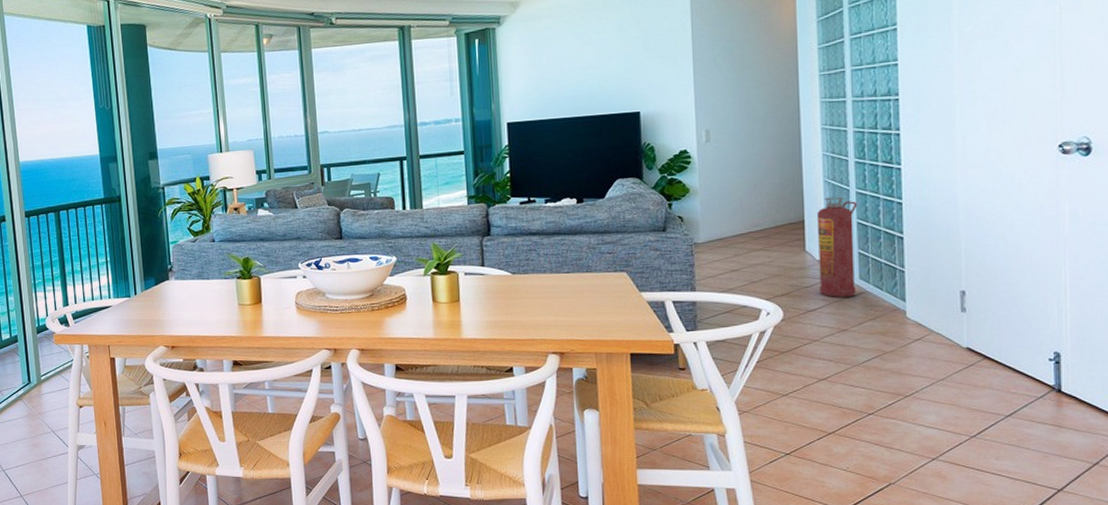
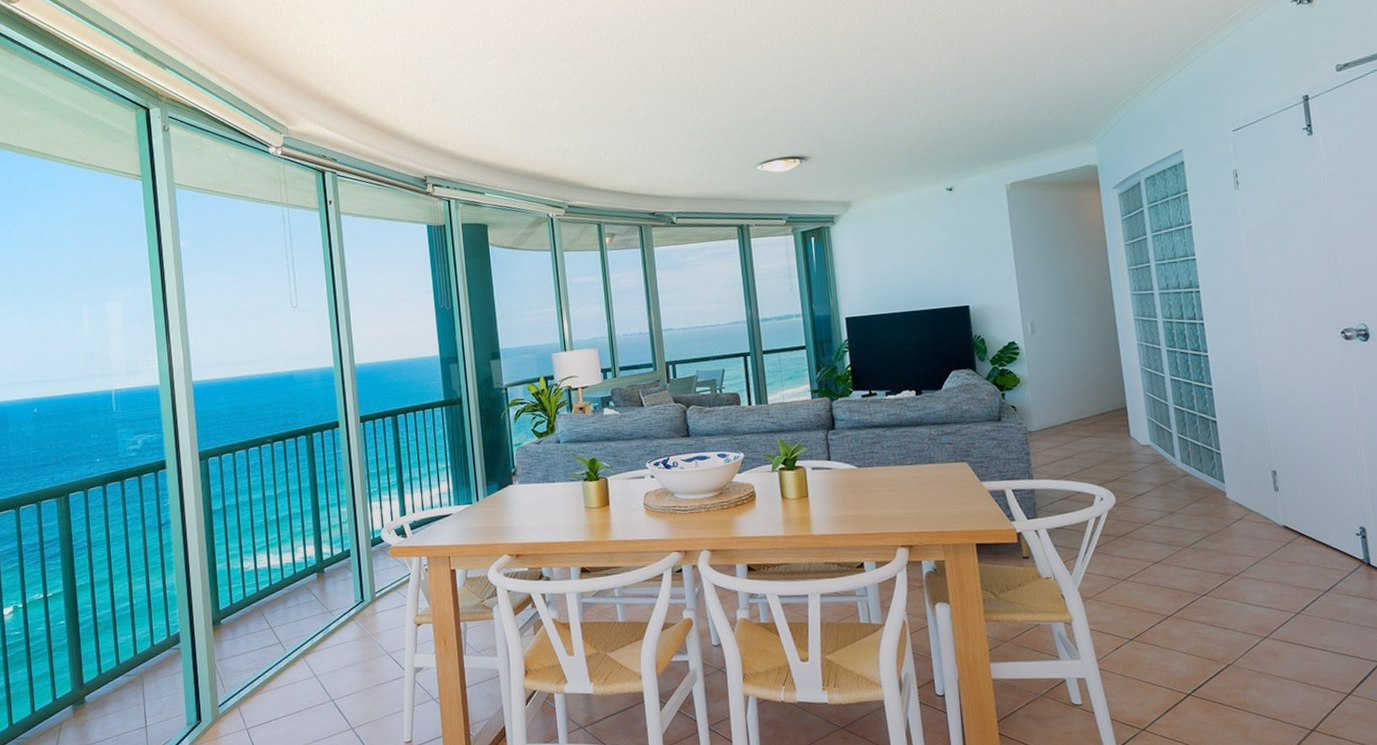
fire extinguisher: present [816,196,857,297] -> none [1137,383,1180,481]

